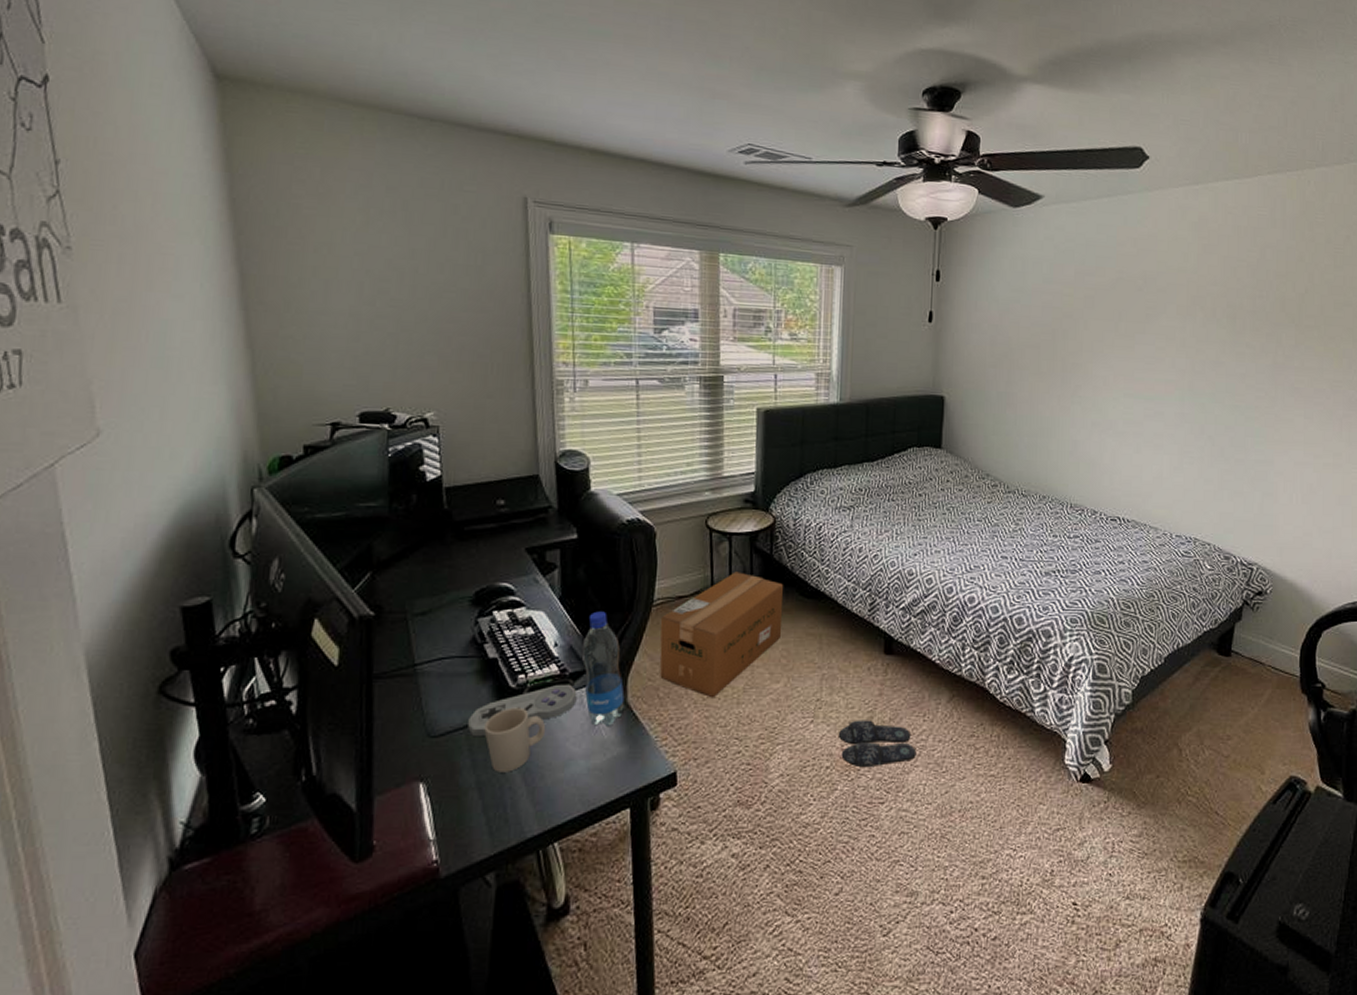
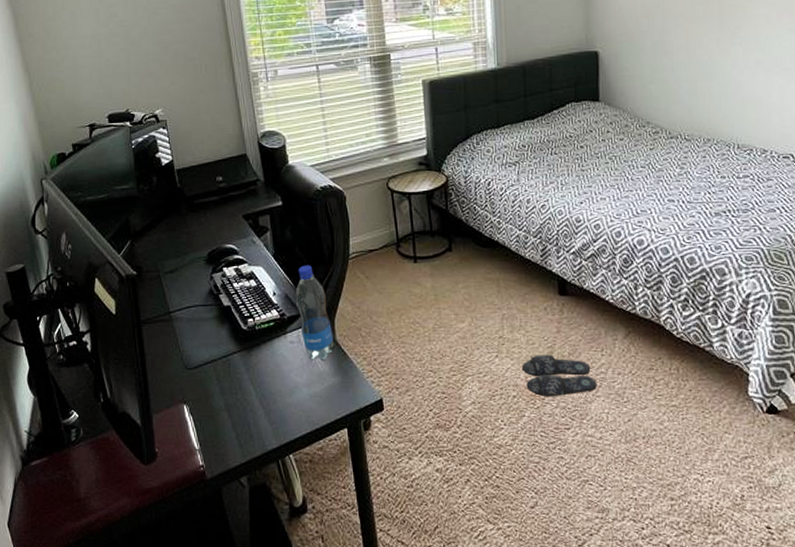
control: present [468,678,577,737] -> none [214,321,296,369]
mug: present [484,707,546,772] -> none [226,345,274,397]
box: present [659,571,784,698] -> none [356,226,463,337]

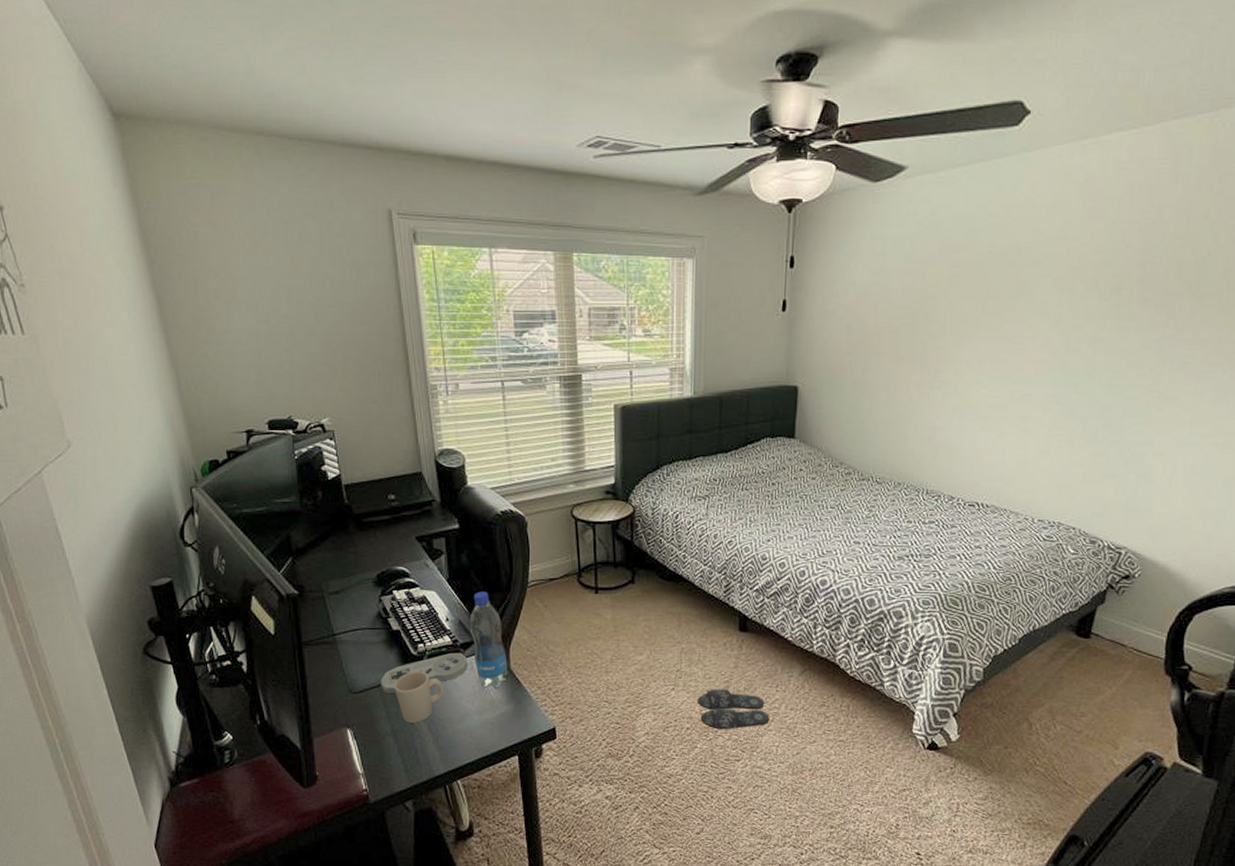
control: none [214,321,296,369] -> present [381,647,468,694]
mug: none [226,345,274,397] -> present [394,671,444,723]

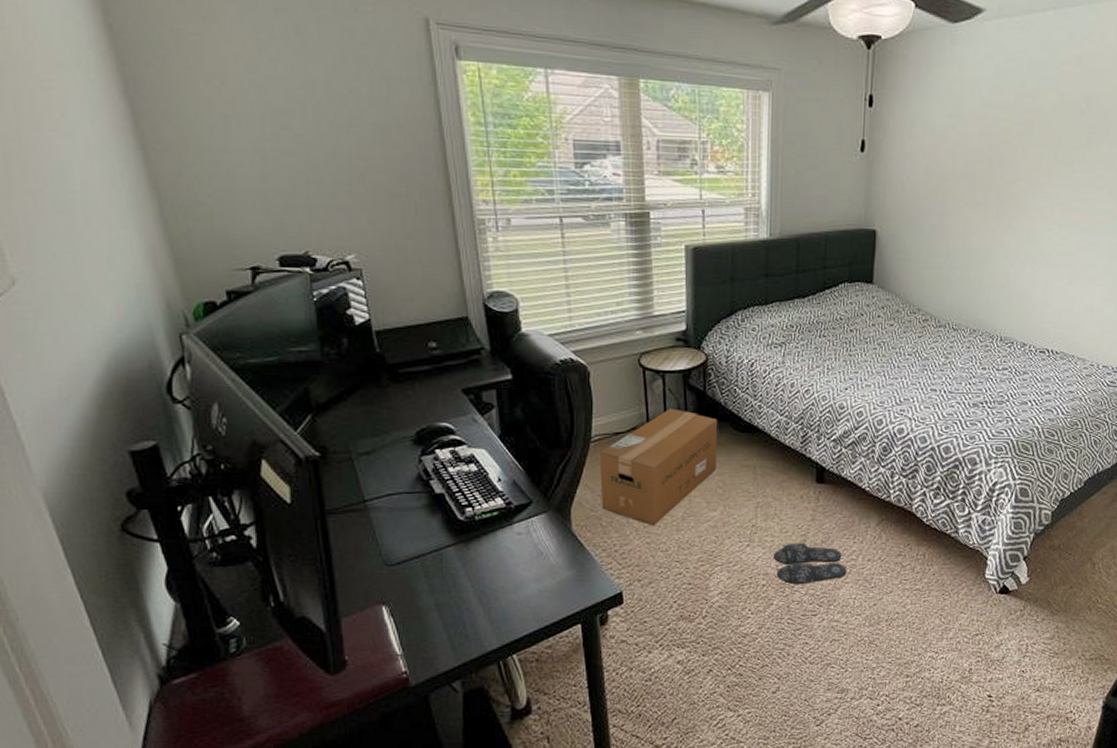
control: present [381,647,468,694] -> none [422,510,524,565]
mug: present [394,671,444,723] -> none [438,537,497,596]
bottle: present [469,591,508,688] -> none [525,448,569,553]
box: none [535,557,645,667] -> present [599,408,718,526]

